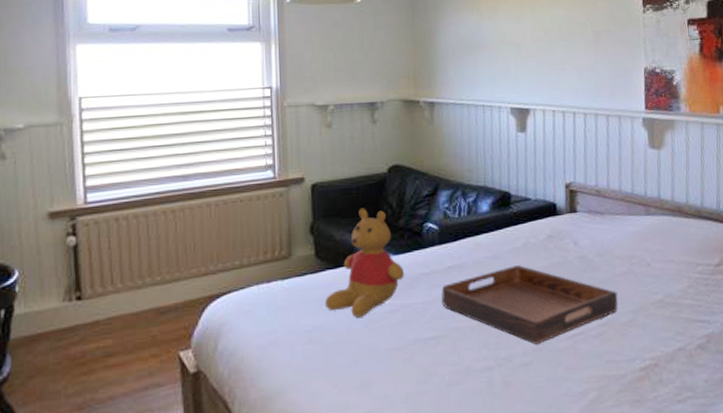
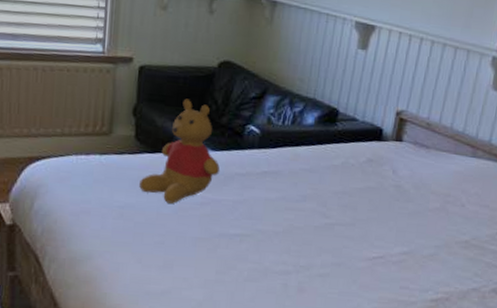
serving tray: present [441,265,618,345] -> none [252,182,426,260]

